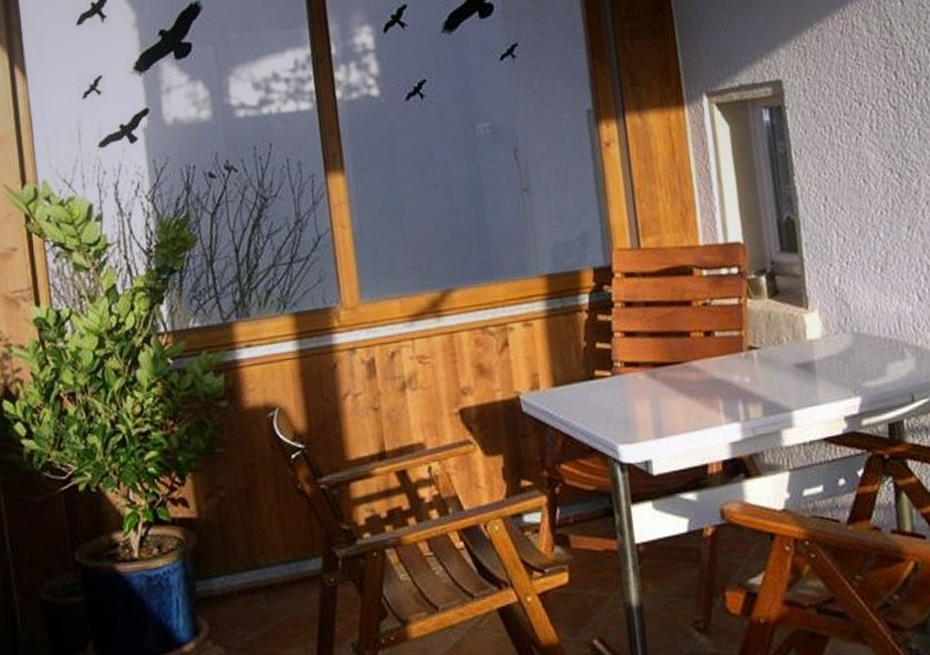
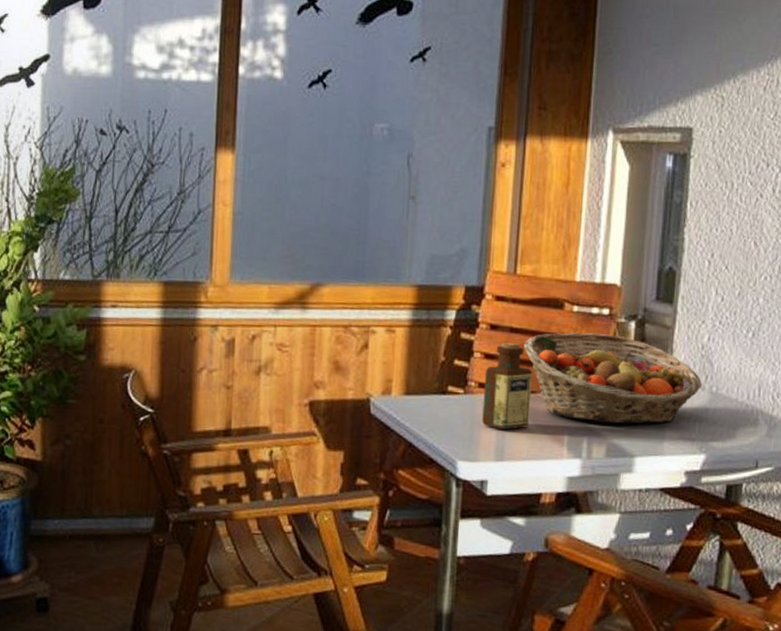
bottle: none [628,316,681,406] -> present [482,343,533,430]
fruit basket: none [661,292,843,383] -> present [524,332,702,424]

